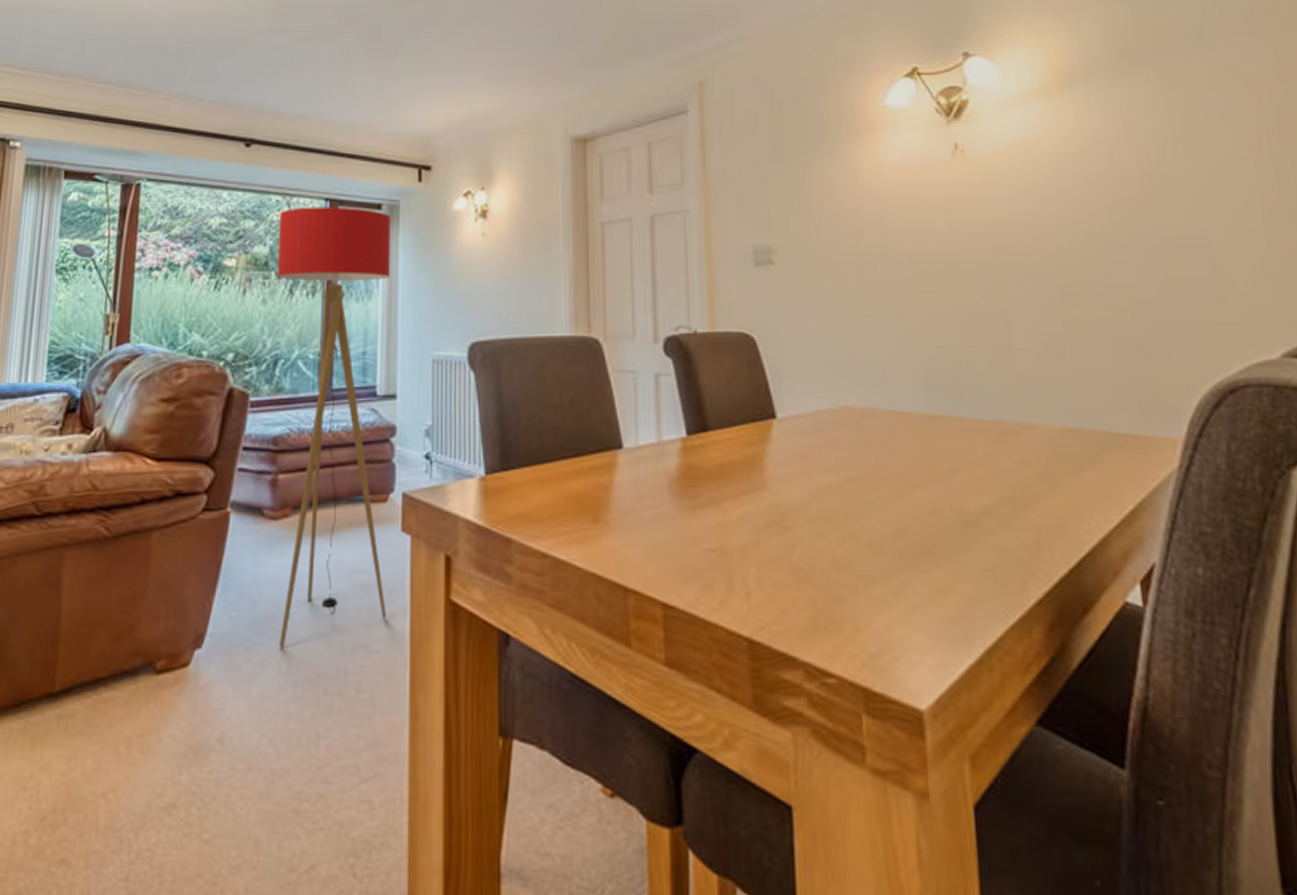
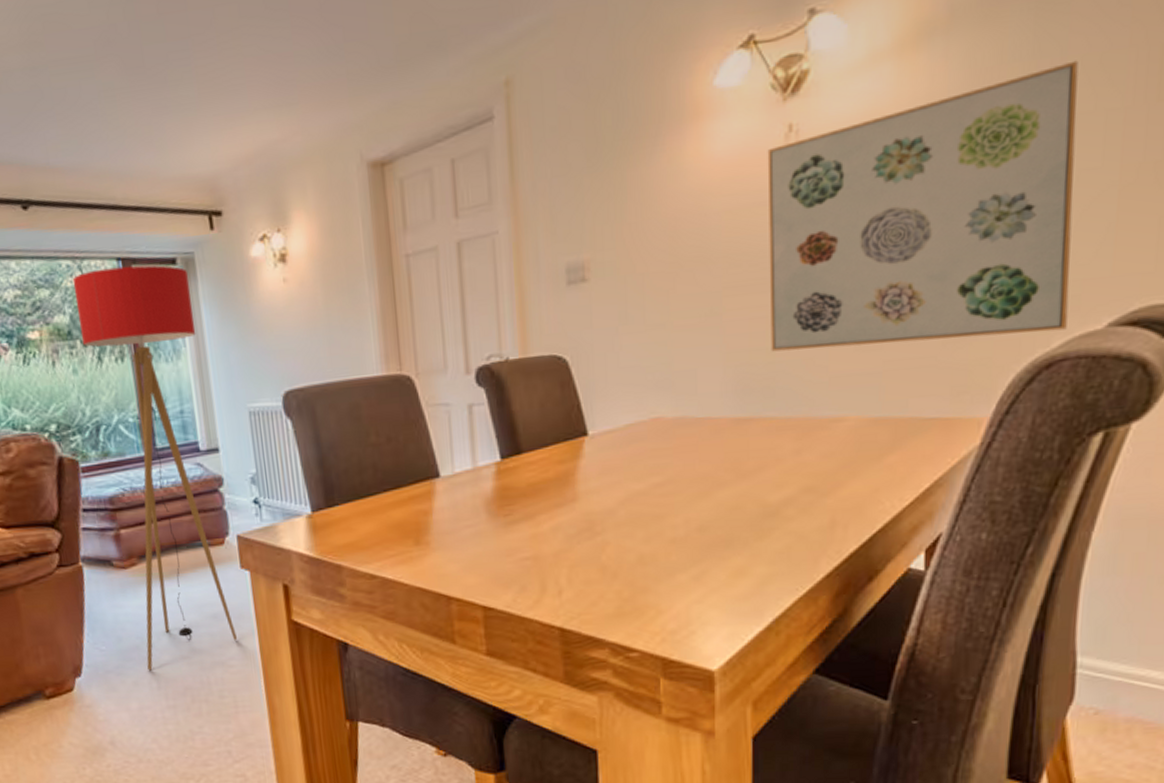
wall art: none [937,116,1243,356] -> present [767,60,1079,352]

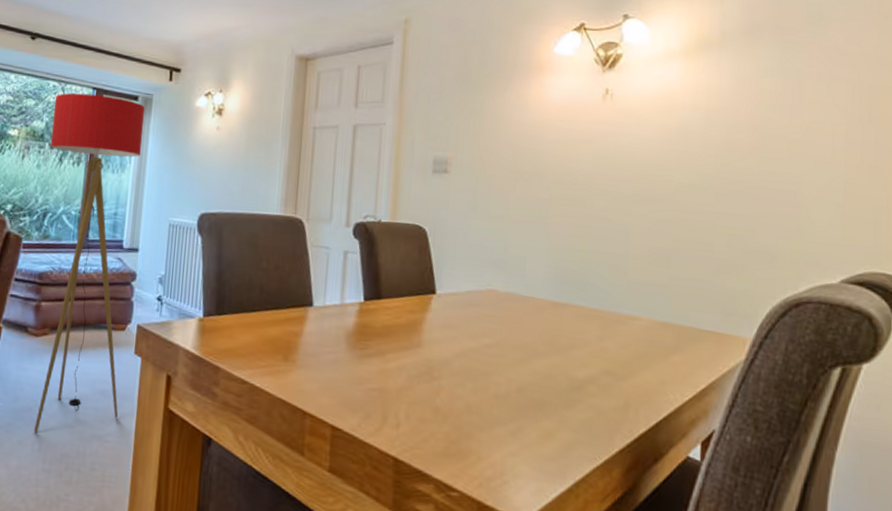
wall art: present [767,60,1079,352] -> none [584,84,812,279]

